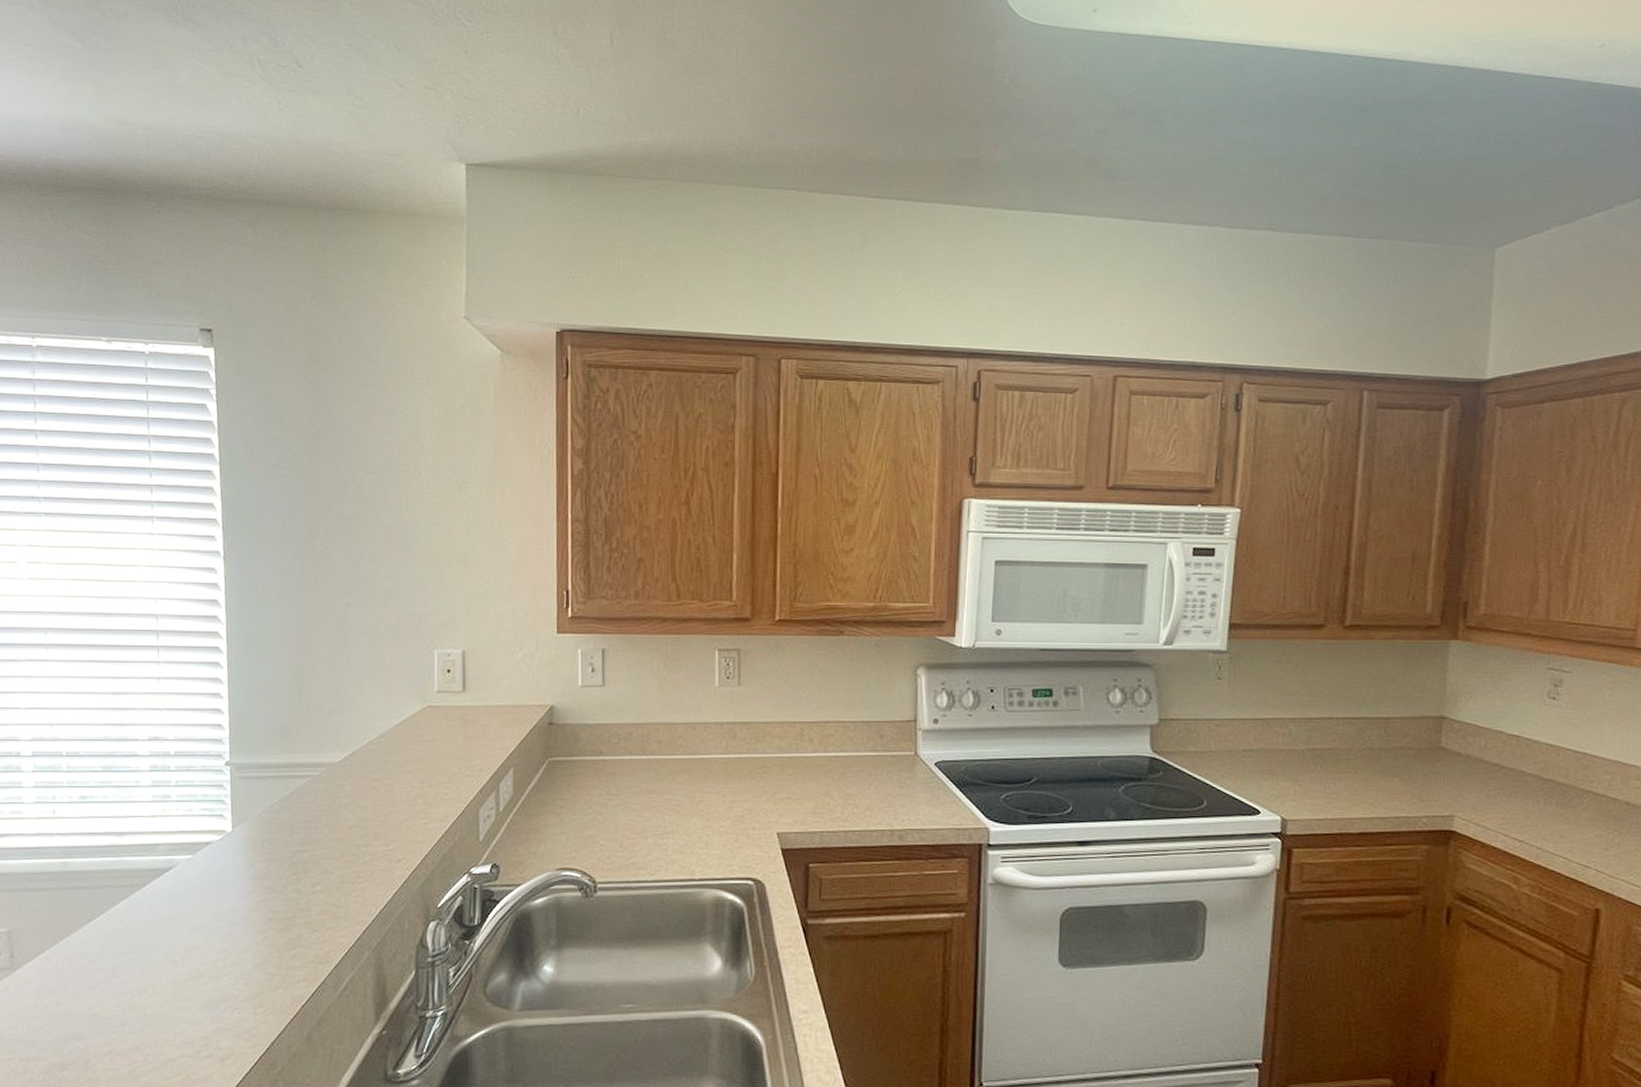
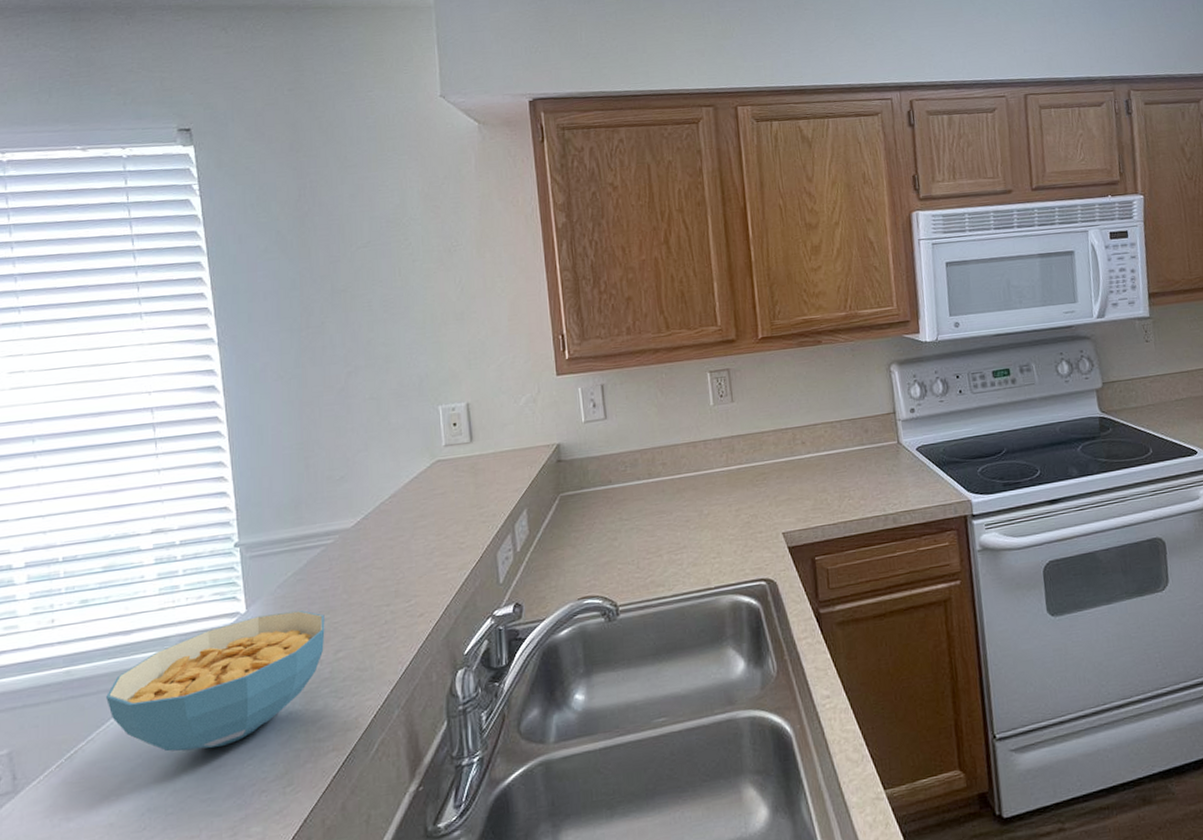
cereal bowl: none [98,837,306,959] -> present [106,610,325,752]

